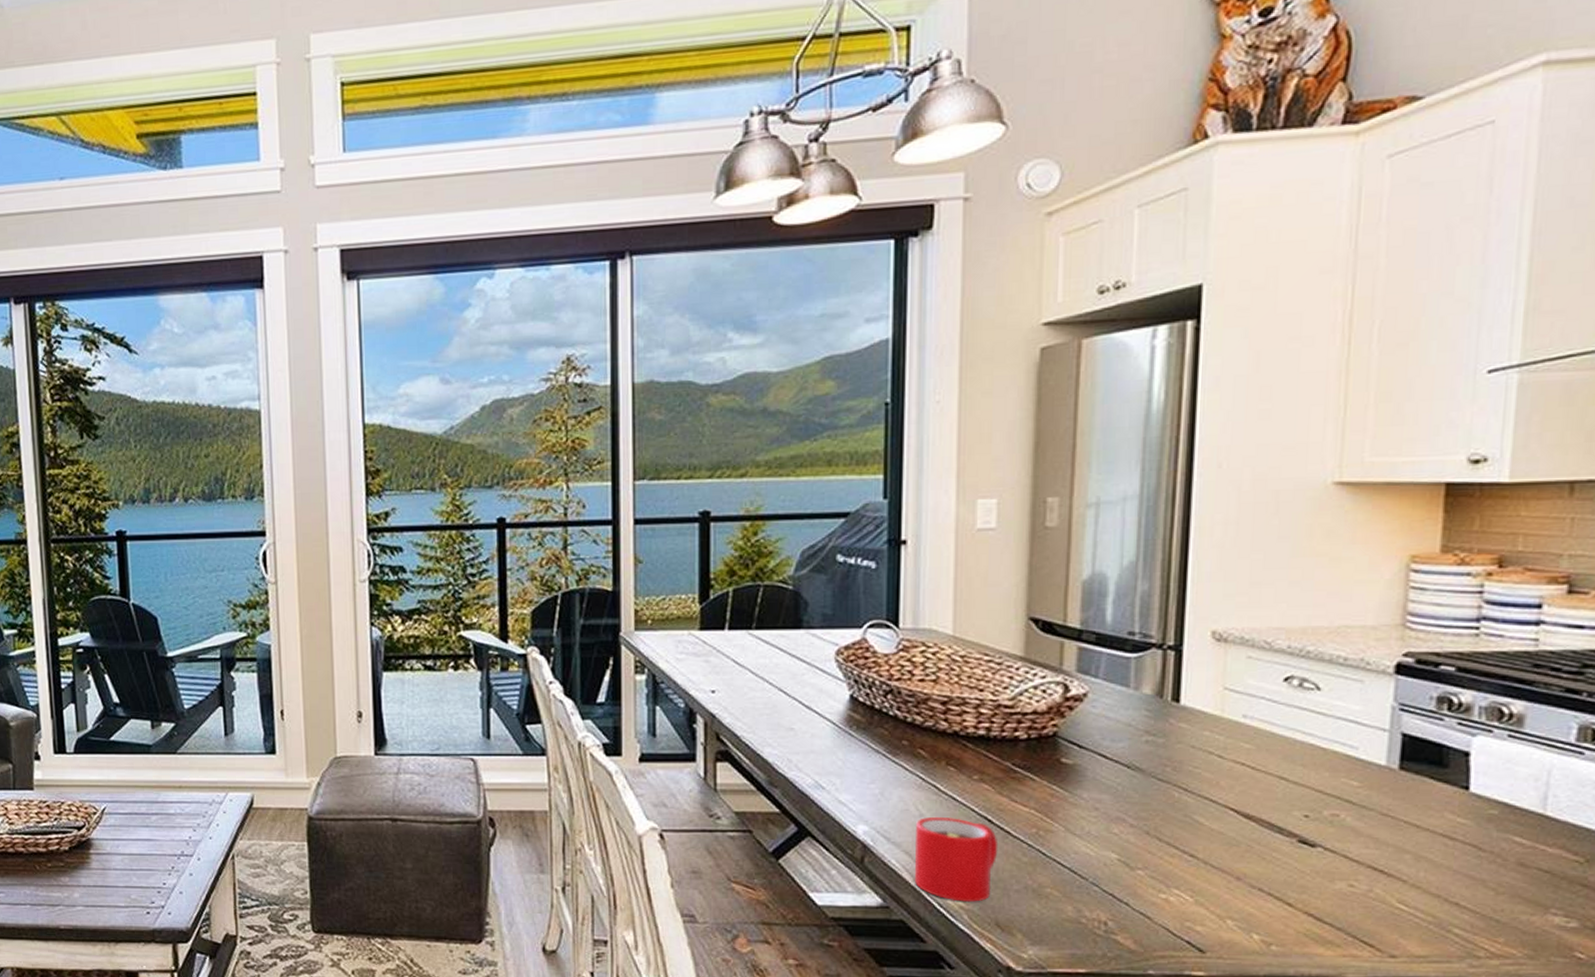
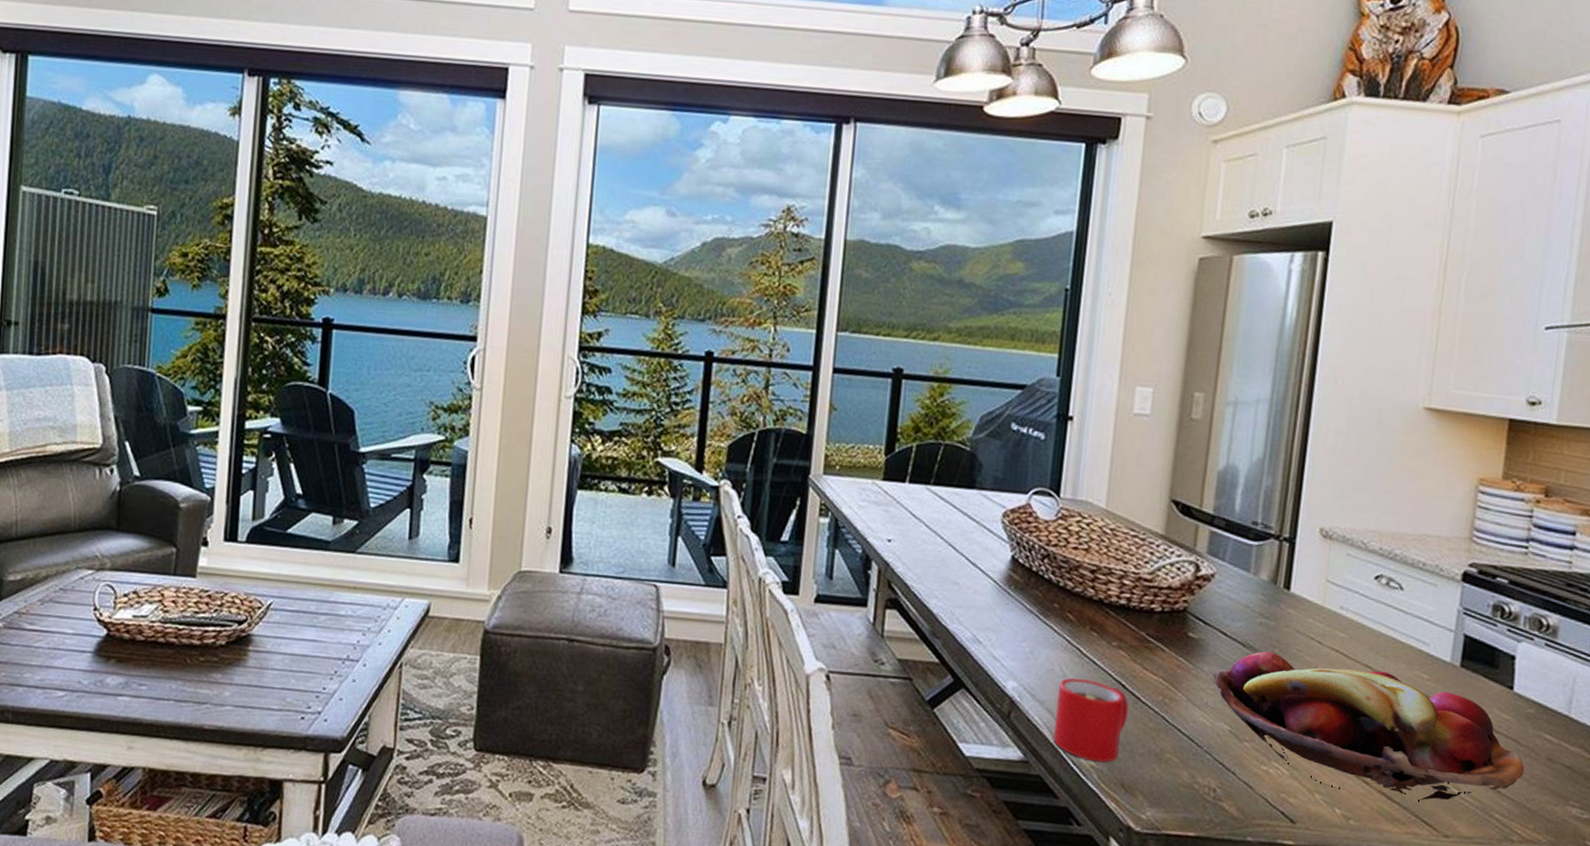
fruit basket: none [1094,772,1490,920] -> present [1213,651,1525,801]

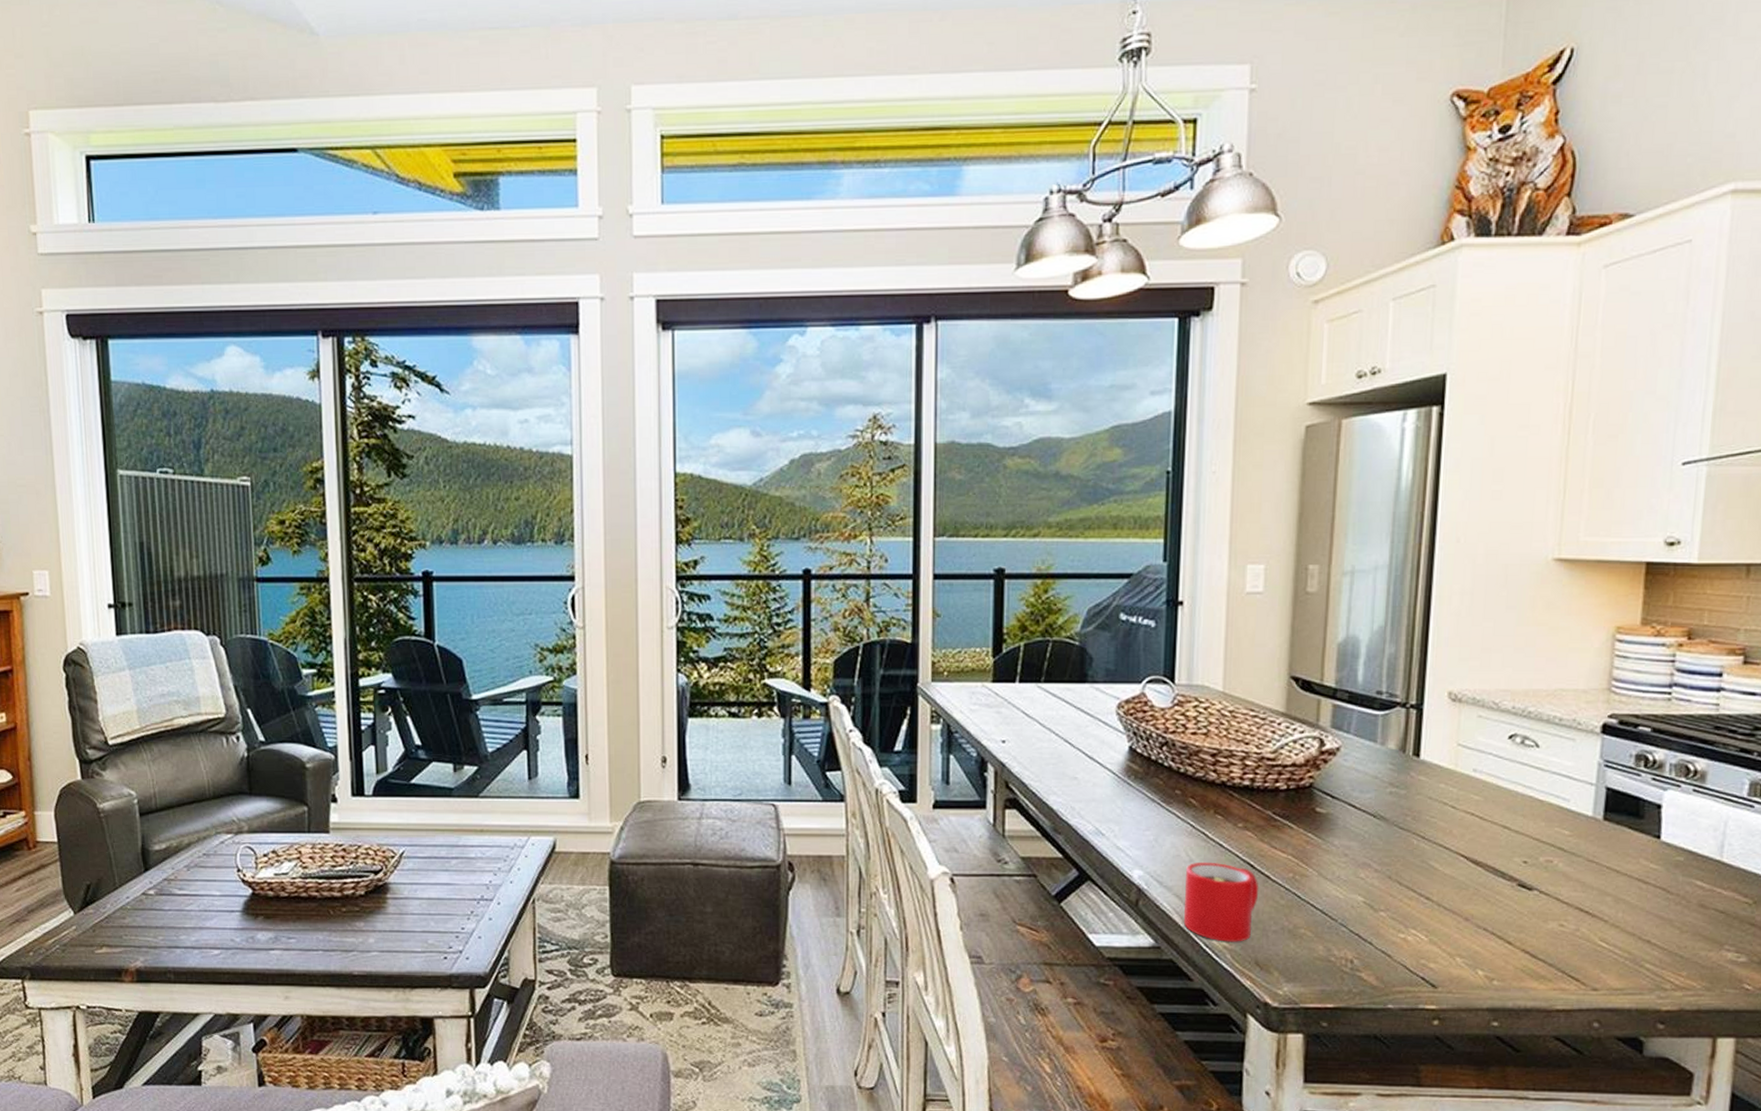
fruit basket: present [1213,651,1525,801] -> none [1344,821,1676,957]

